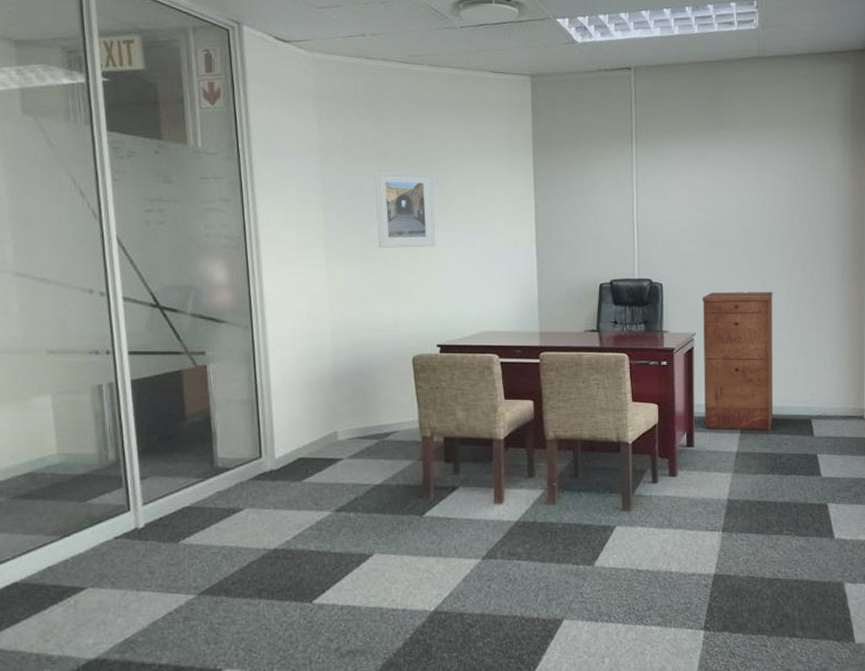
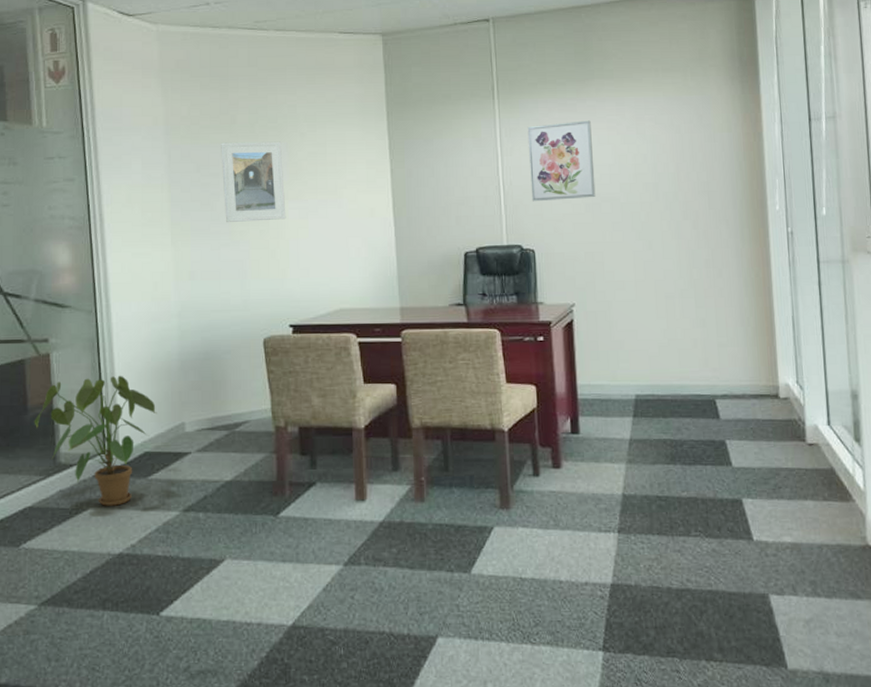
house plant: none [191,387,311,506] -> present [34,375,157,506]
wall art: none [661,168,719,240] -> present [527,120,596,202]
filing cabinet: present [702,291,773,431] -> none [580,254,670,414]

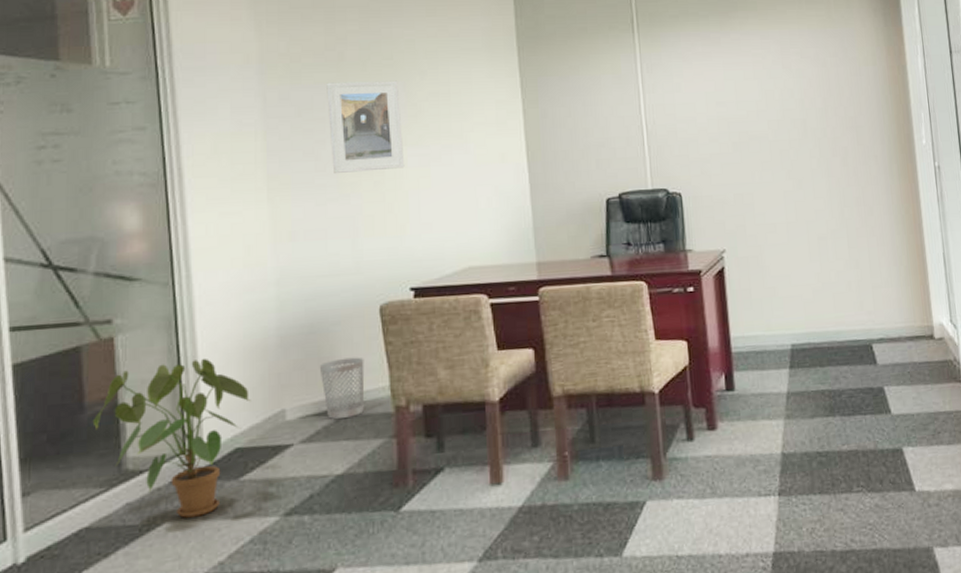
wastebasket: none [212,382,250,434] -> present [319,357,365,420]
wall art: present [527,120,596,202] -> none [670,54,743,142]

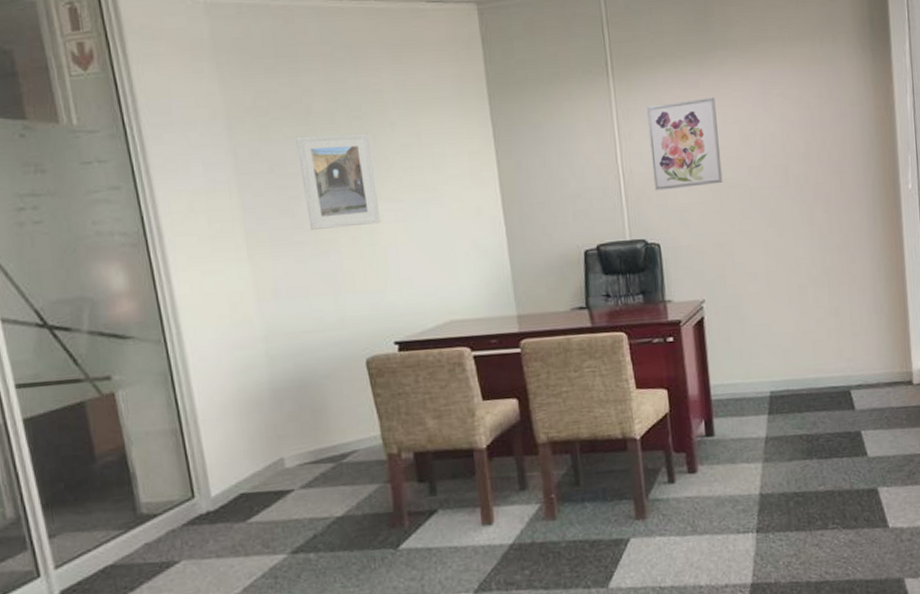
house plant: present [92,358,251,518] -> none [104,411,251,556]
wastebasket: present [319,357,365,420] -> none [312,408,358,467]
wall art: none [670,54,743,142] -> present [646,97,723,191]

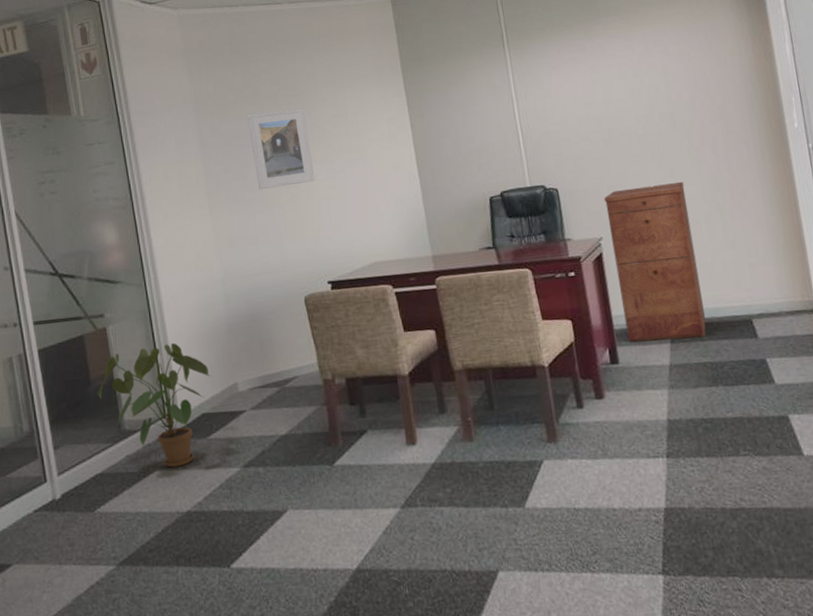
house plant: none [104,411,251,556] -> present [97,342,211,468]
wall art: present [646,97,723,191] -> none [539,58,613,142]
filing cabinet: none [708,241,805,413] -> present [603,181,706,342]

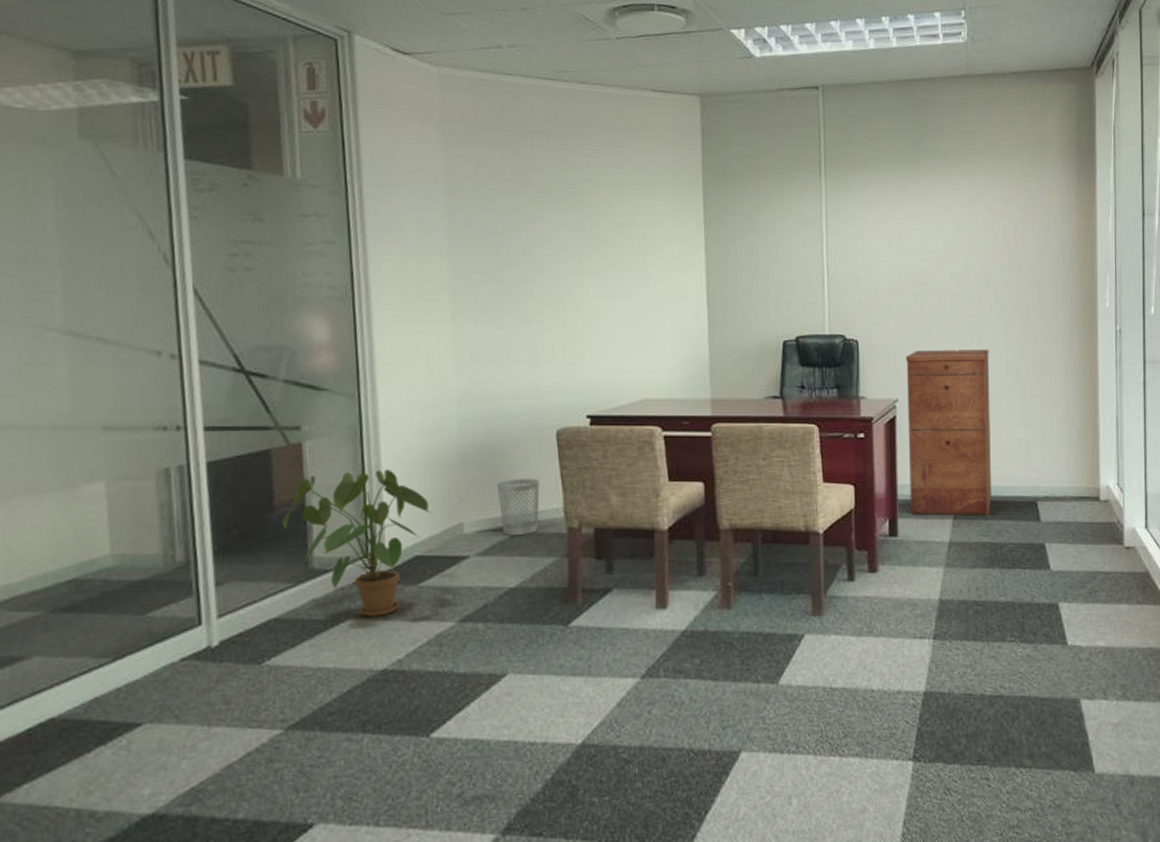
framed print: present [247,108,315,190] -> none [512,207,586,300]
wastebasket: none [260,339,299,391] -> present [496,478,540,536]

